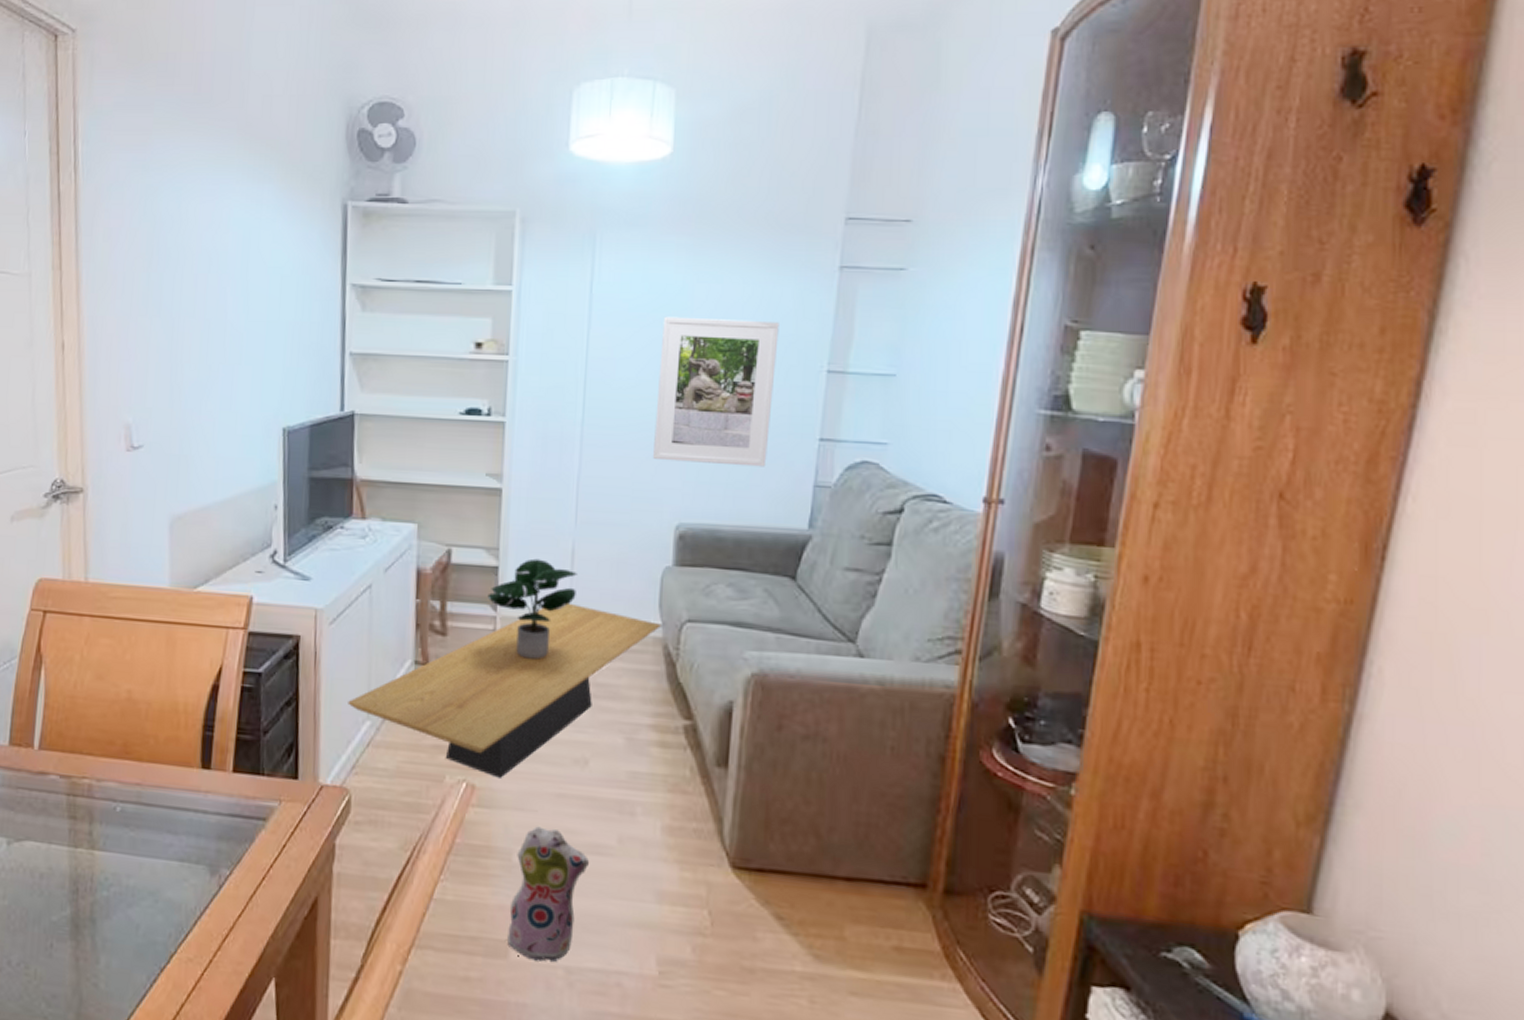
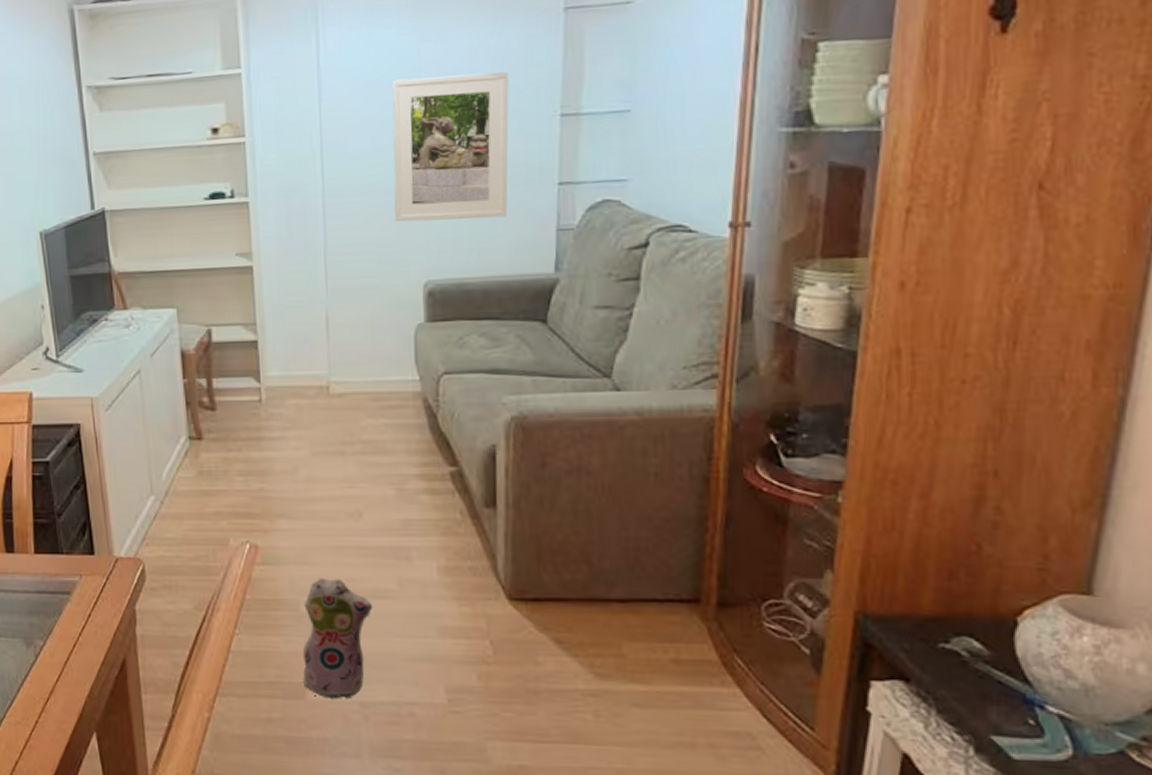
coffee table: present [348,603,661,778] -> none [131,368,419,537]
potted plant: present [487,558,579,660] -> none [250,329,335,424]

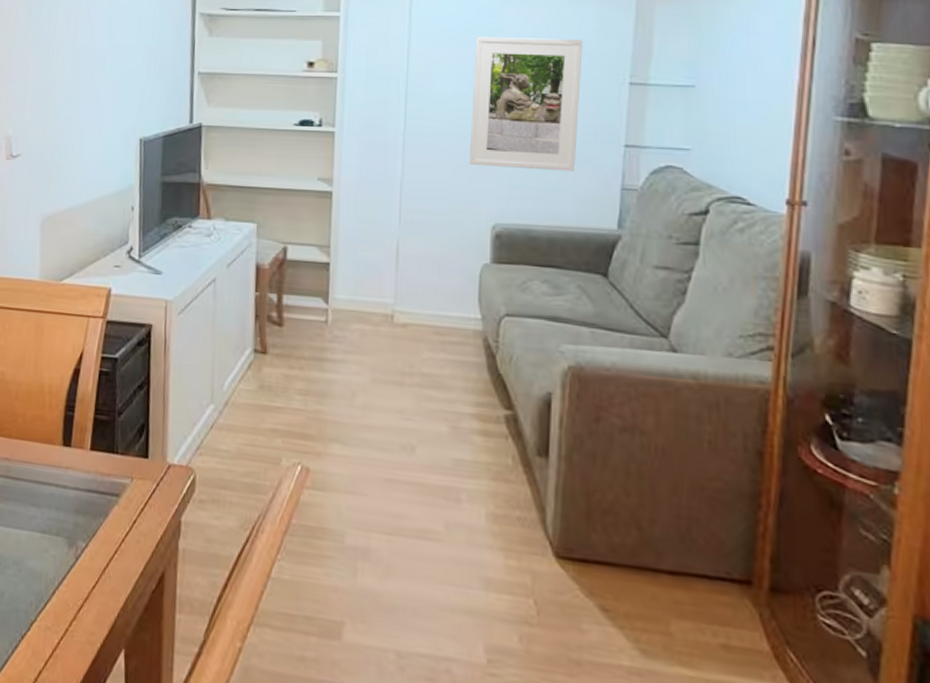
plush toy: present [303,577,372,699] -> none [341,510,417,646]

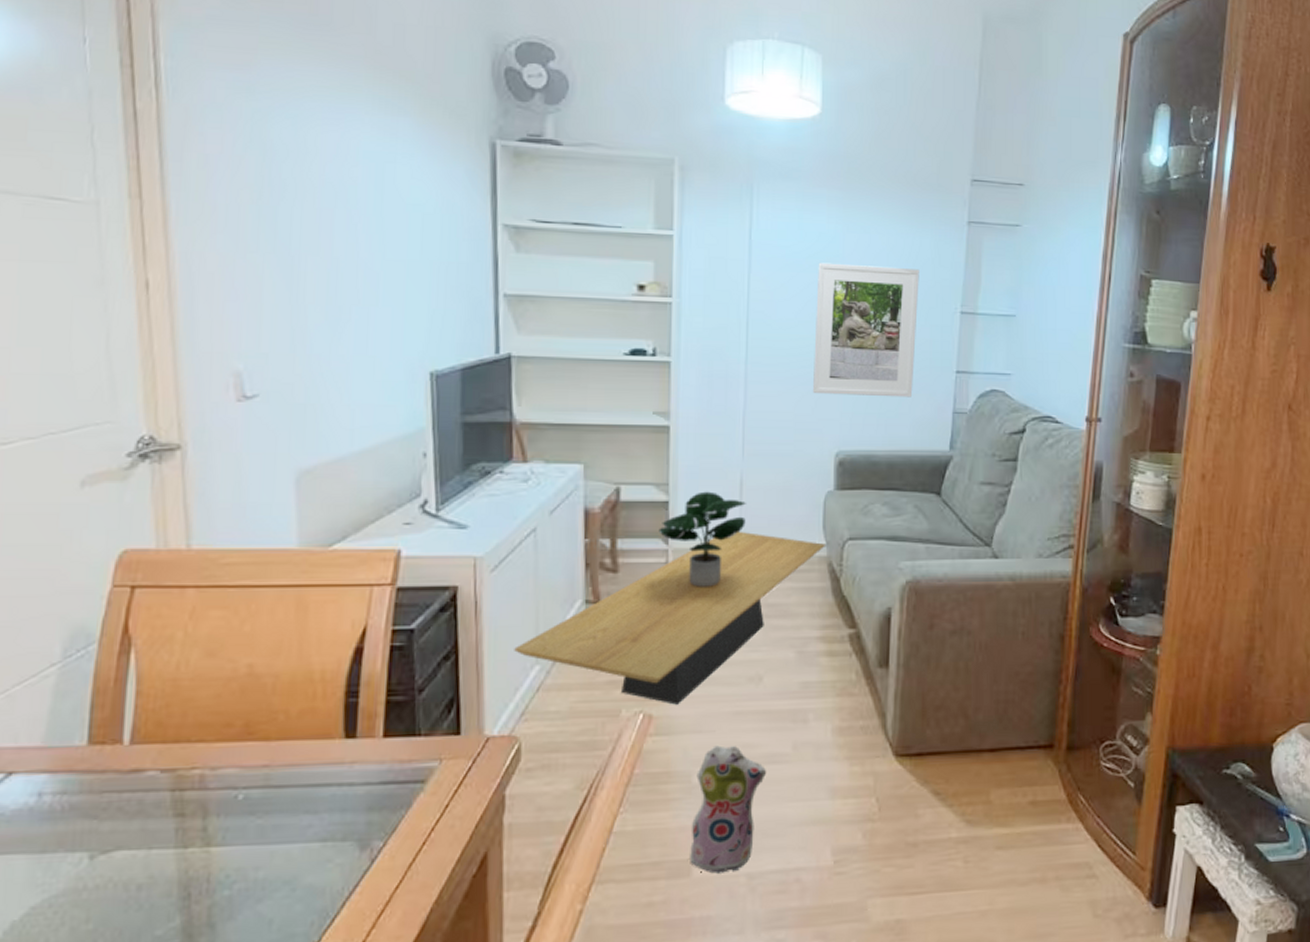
coffee table: none [194,297,481,462] -> present [514,531,825,705]
potted plant: none [320,255,403,350] -> present [658,491,747,587]
plush toy: none [341,510,417,646] -> present [690,745,766,874]

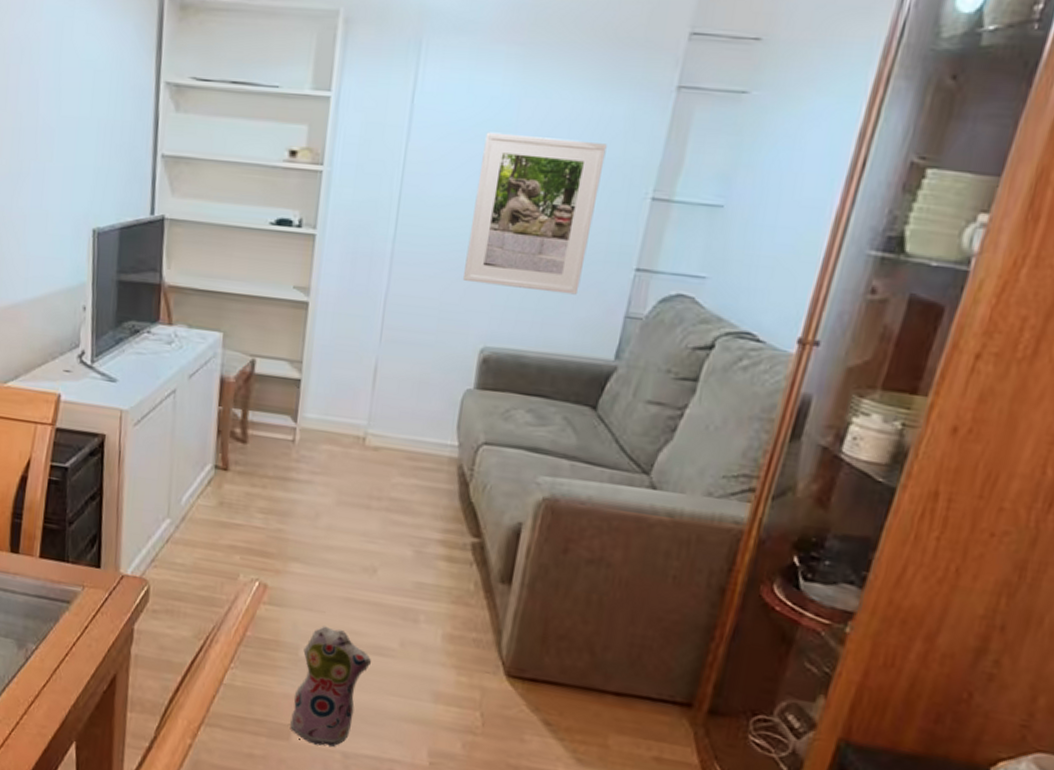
coffee table: present [514,531,825,705] -> none [149,419,458,580]
potted plant: present [658,491,747,587] -> none [288,373,380,472]

